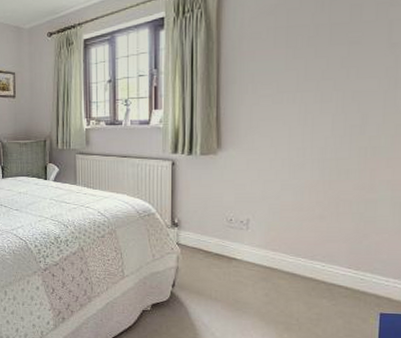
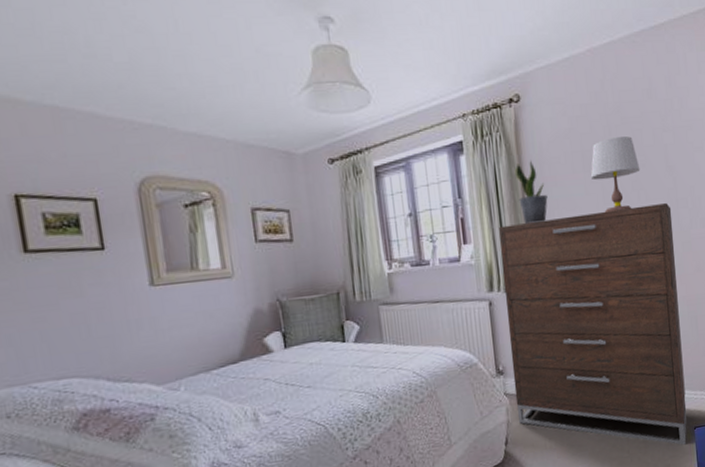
dresser: none [187,82,388,328] -> present [499,203,687,445]
potted plant: none [212,35,243,96] -> present [514,160,548,225]
table lamp: none [293,12,354,88] -> present [590,136,641,212]

